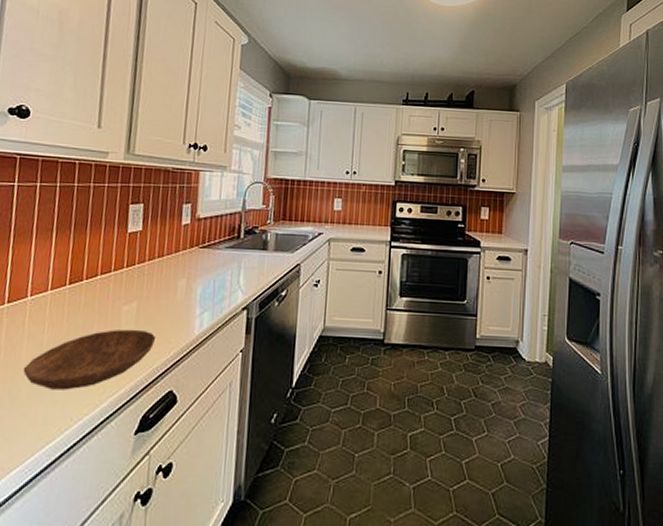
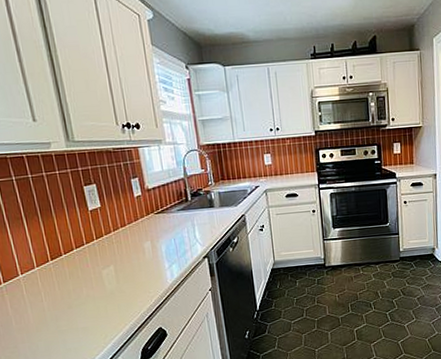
bowl: present [23,329,157,390] -> none [34,286,138,342]

